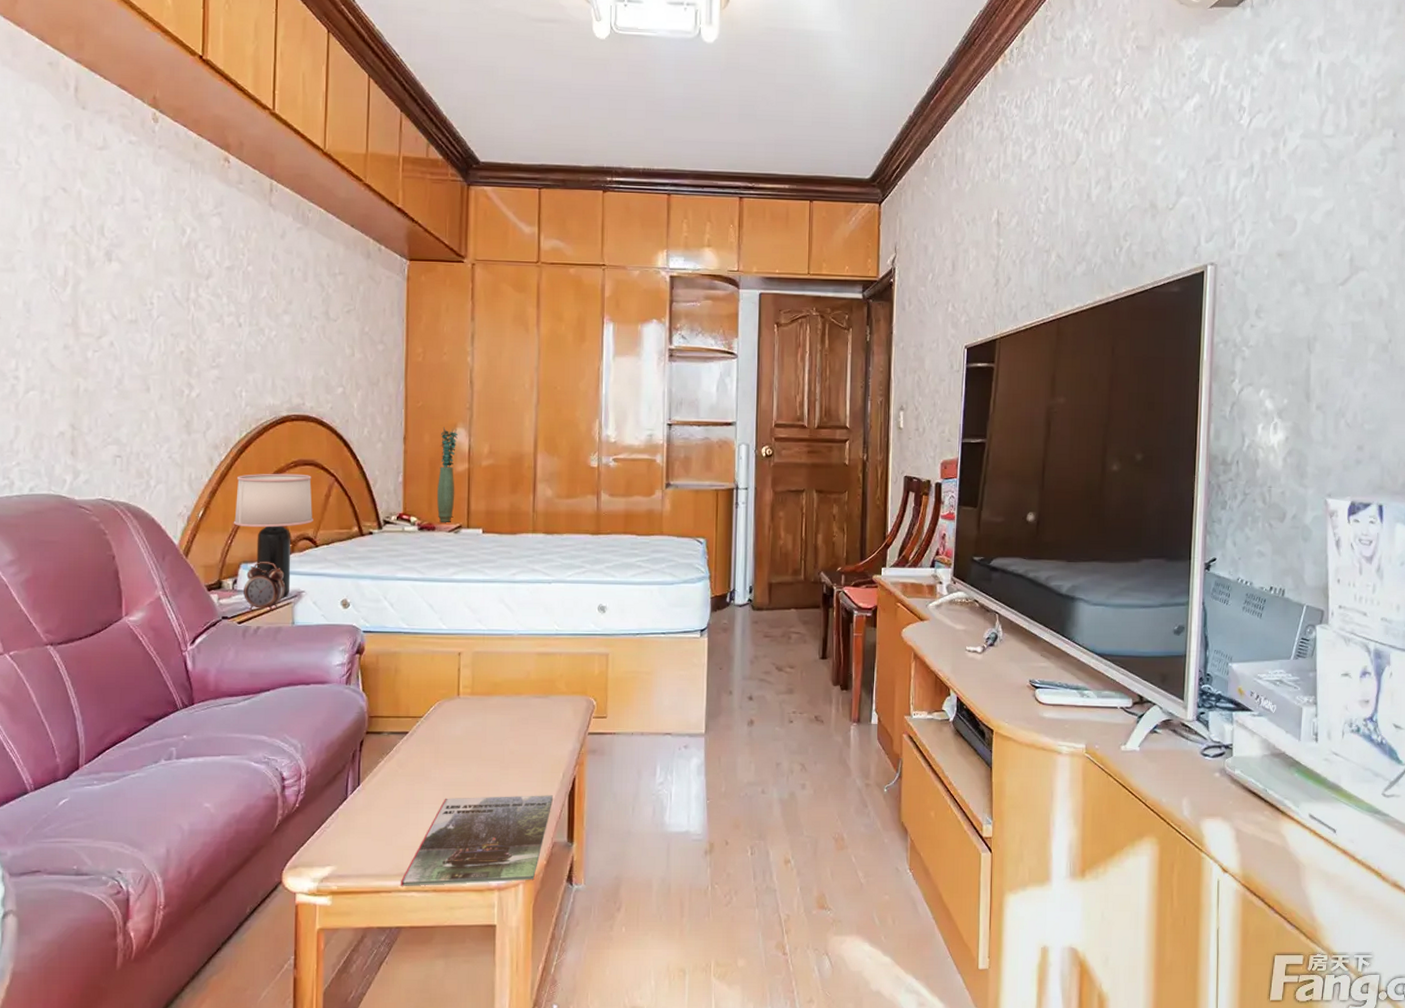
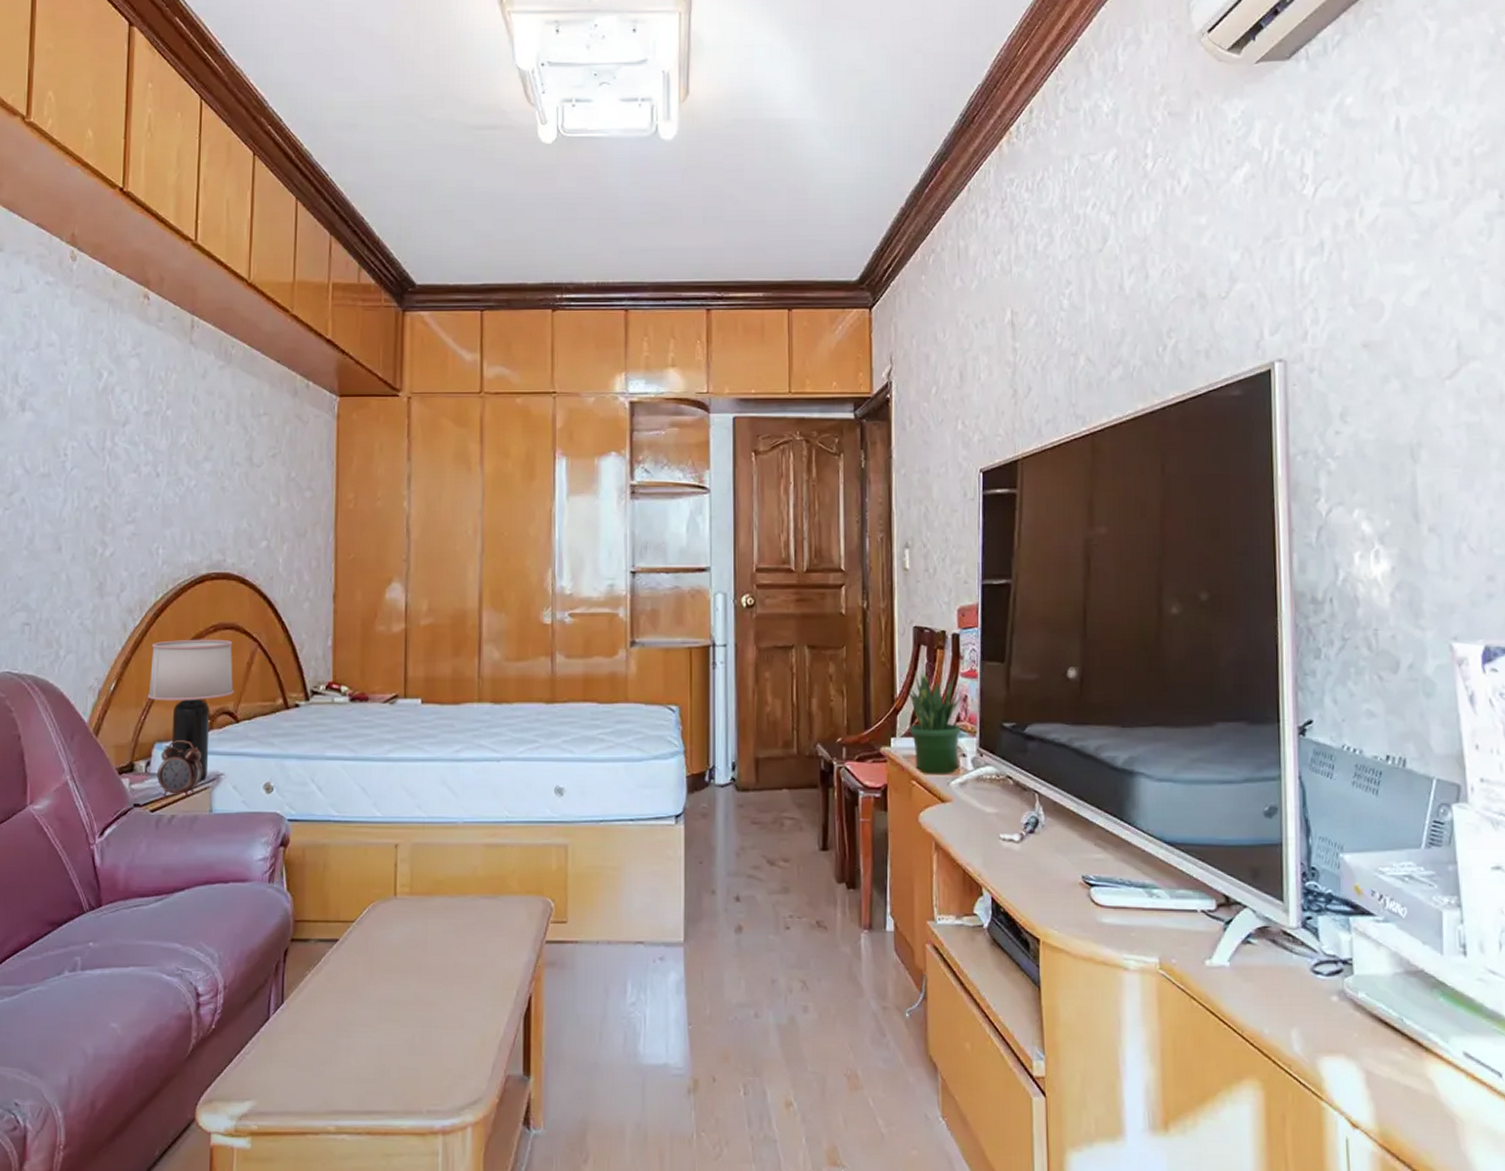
magazine: present [401,795,554,886] -> none [330,1017,506,1127]
vase: present [436,427,458,522] -> none [369,582,393,692]
planter: none [897,511,945,599] -> present [908,669,966,776]

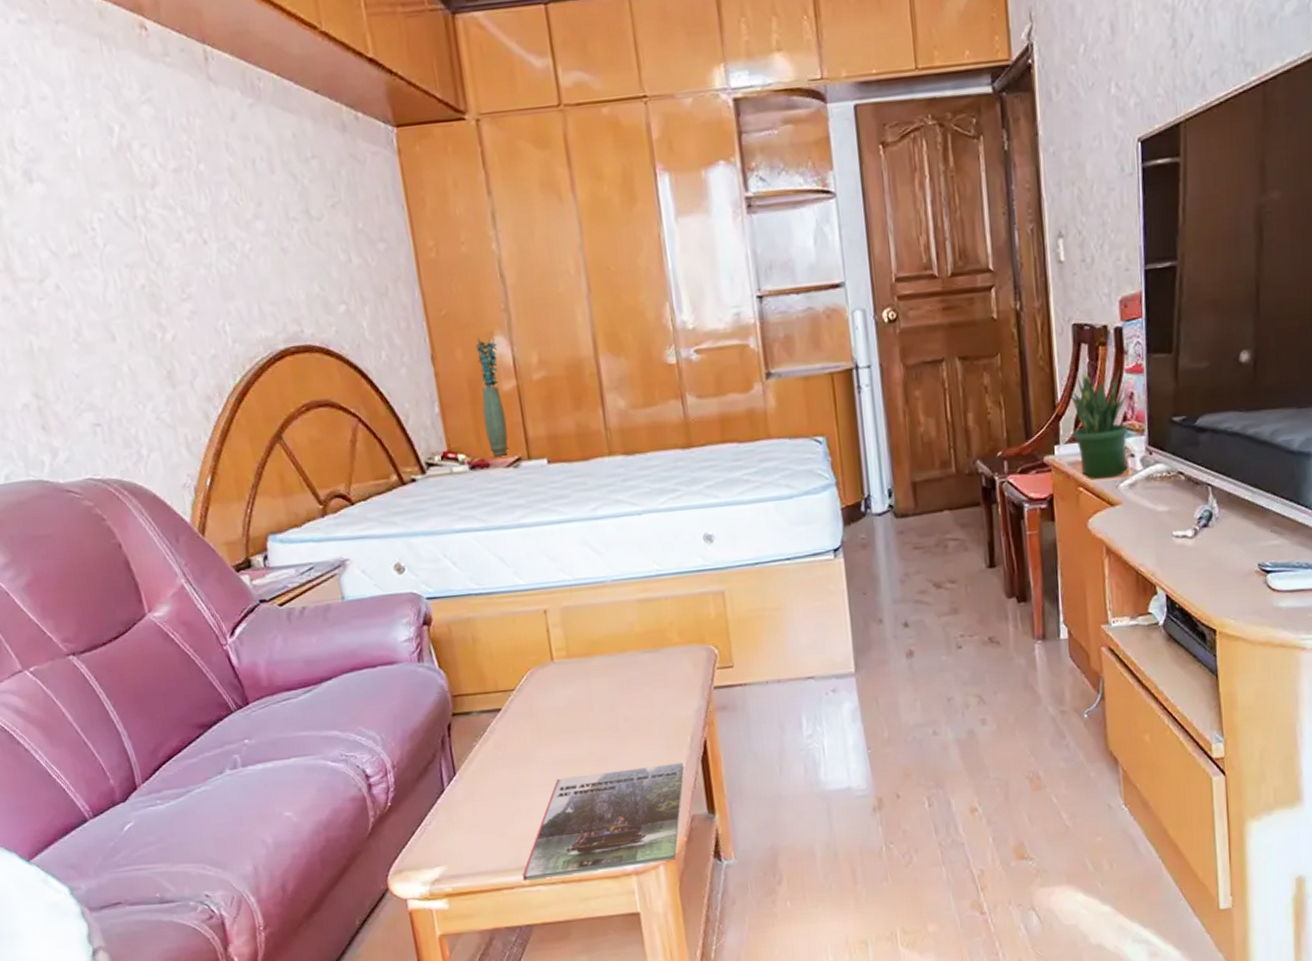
table lamp: present [147,639,234,781] -> none [242,418,343,569]
alarm clock: present [157,740,203,797] -> none [276,529,327,588]
magazine: none [330,1017,506,1127] -> present [523,763,684,881]
vase: none [369,582,393,692] -> present [476,337,508,457]

